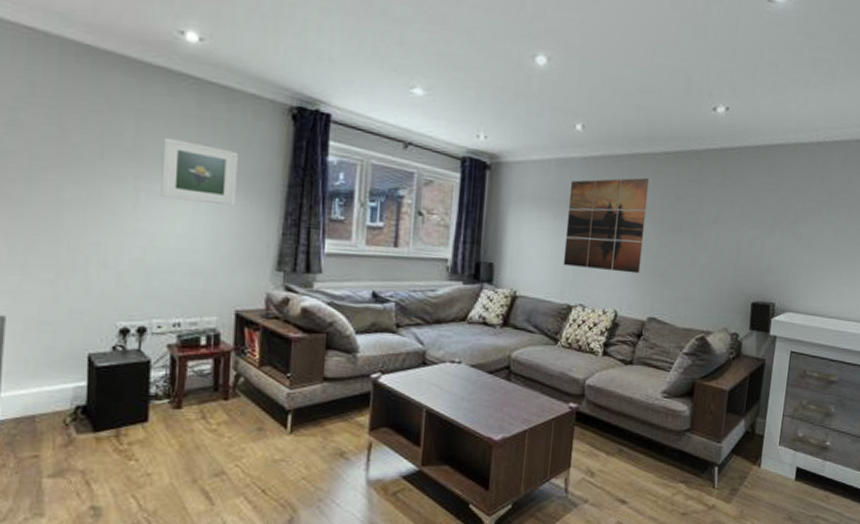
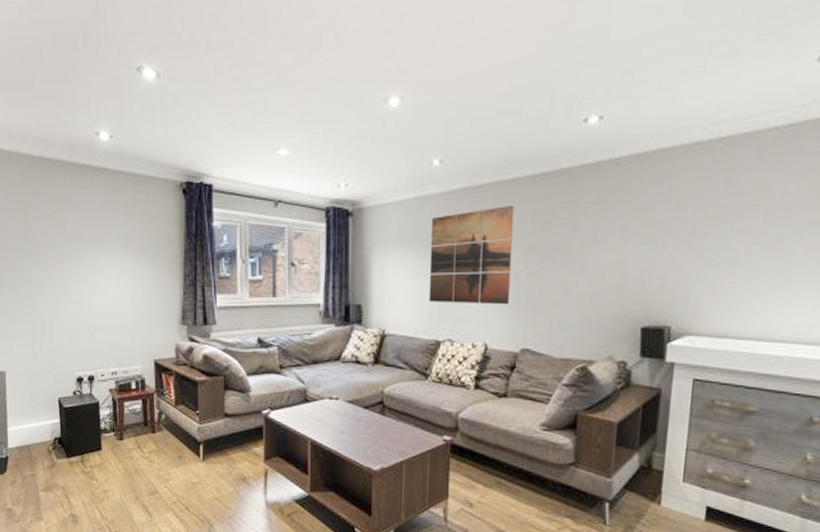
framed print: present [161,137,238,207] -> none [92,222,147,274]

